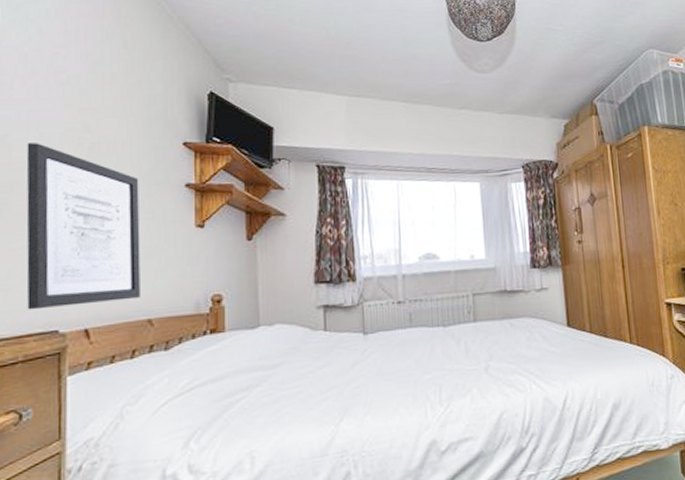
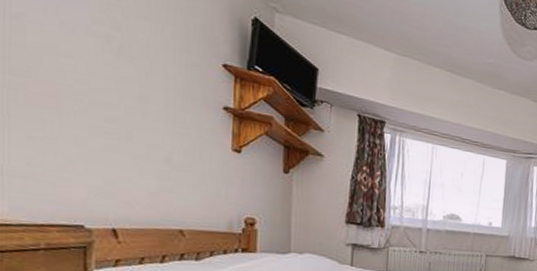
wall art: present [26,143,140,310] -> none [45,28,174,209]

